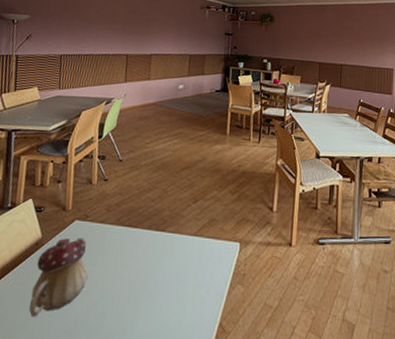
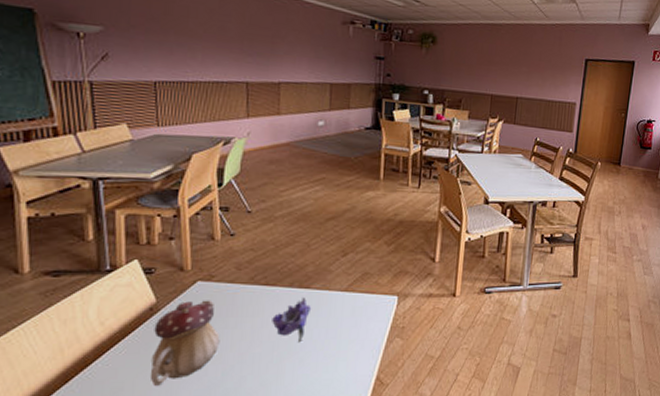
flower: none [131,240,166,284] -> present [272,297,312,343]

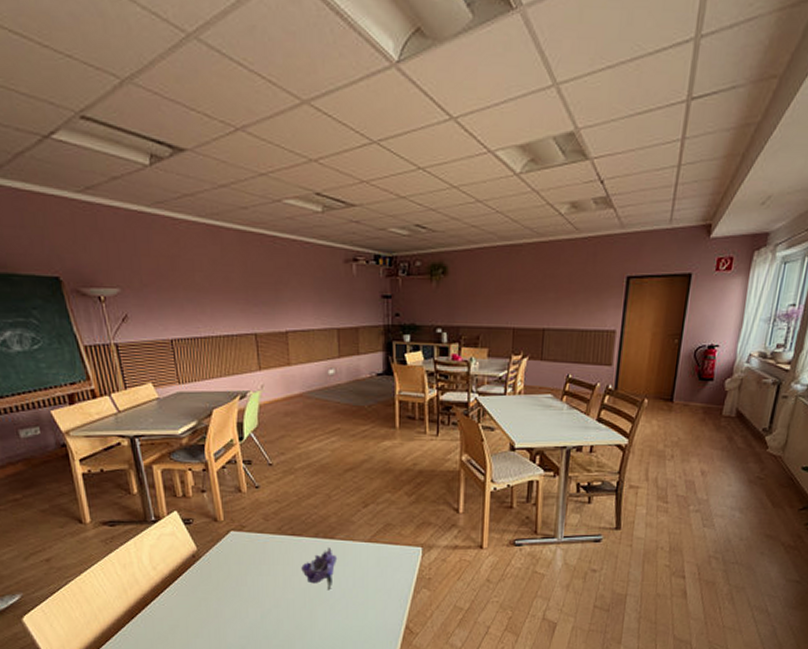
teapot: present [151,300,220,386] -> none [198,549,256,625]

